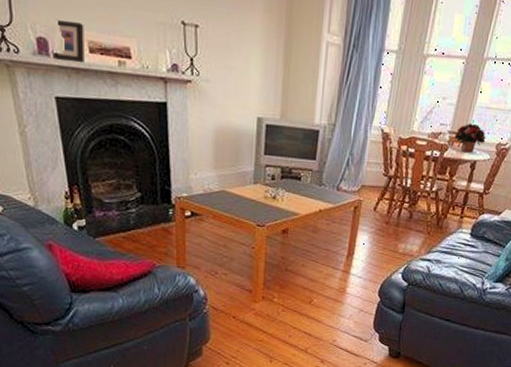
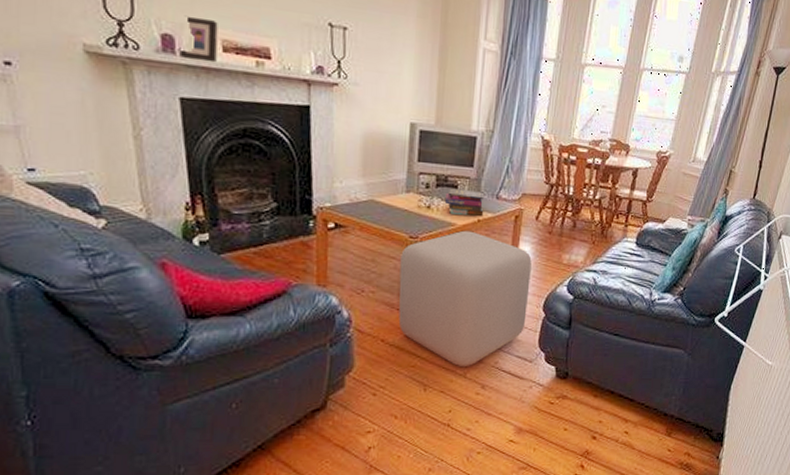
pouf: none [247,219,369,344] -> present [398,230,532,367]
books: none [290,180,326,206] -> present [445,188,485,216]
bouquet: present [455,123,486,153] -> none [616,131,646,161]

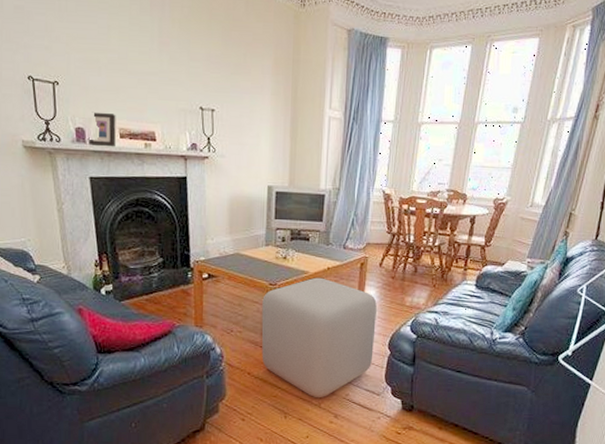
books: present [445,188,485,216] -> none [299,240,333,265]

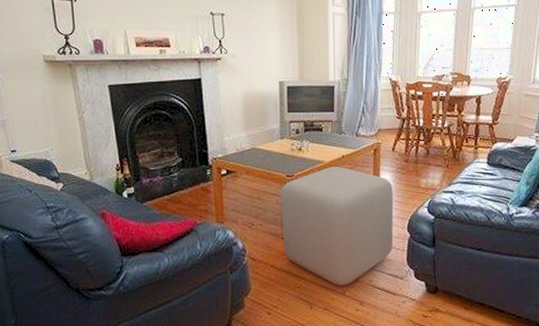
picture frame: present [88,111,116,147] -> none [106,24,132,56]

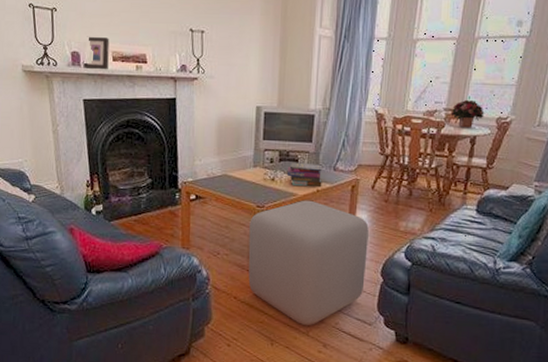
picture frame: none [106,24,132,56] -> present [83,36,110,70]
books: none [313,131,347,154] -> present [288,162,323,187]
bouquet: none [457,63,486,89] -> present [452,99,485,128]

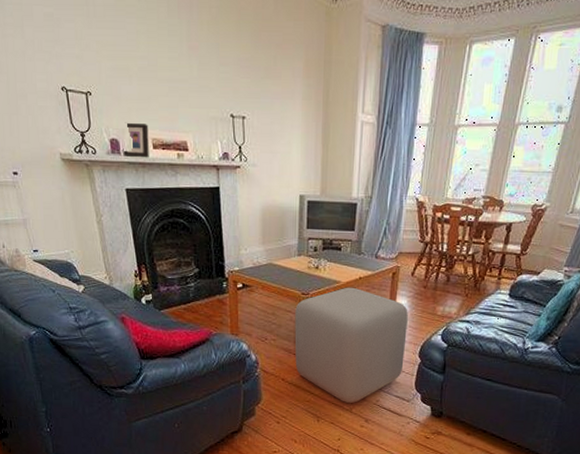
books: present [288,162,323,187] -> none [331,250,365,274]
bouquet: present [452,99,485,128] -> none [489,186,521,216]

